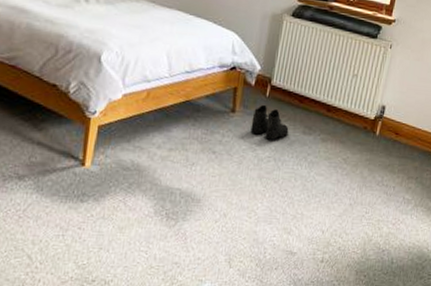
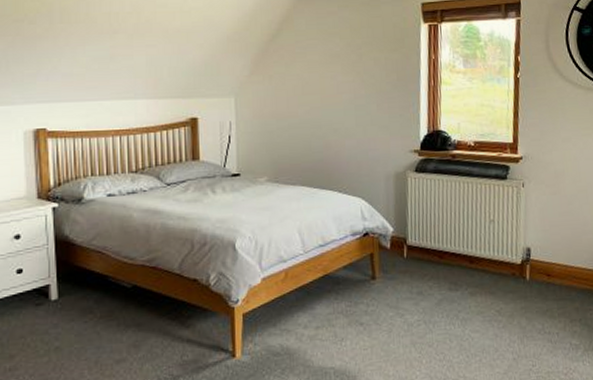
boots: present [250,104,289,140] -> none [393,266,434,302]

